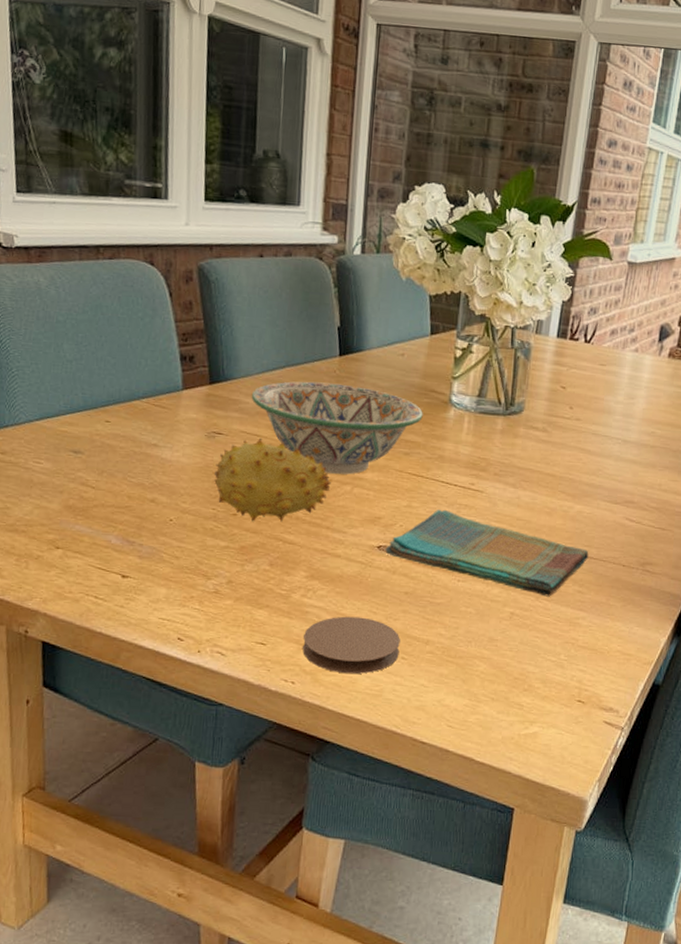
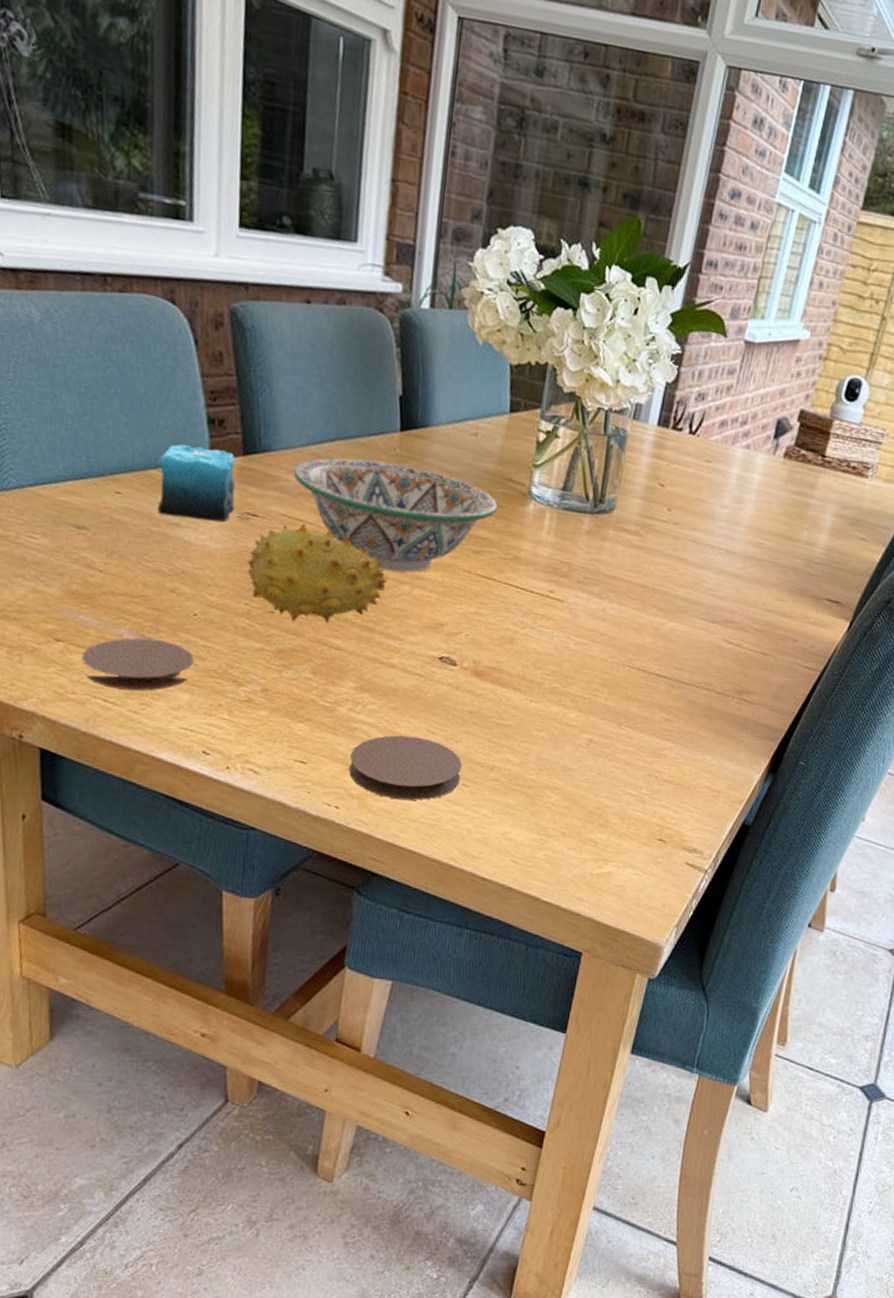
coaster: none [78,542,170,588] -> present [82,638,194,691]
candle: none [140,378,203,441] -> present [158,444,235,522]
dish towel: present [385,510,589,597] -> none [447,619,680,724]

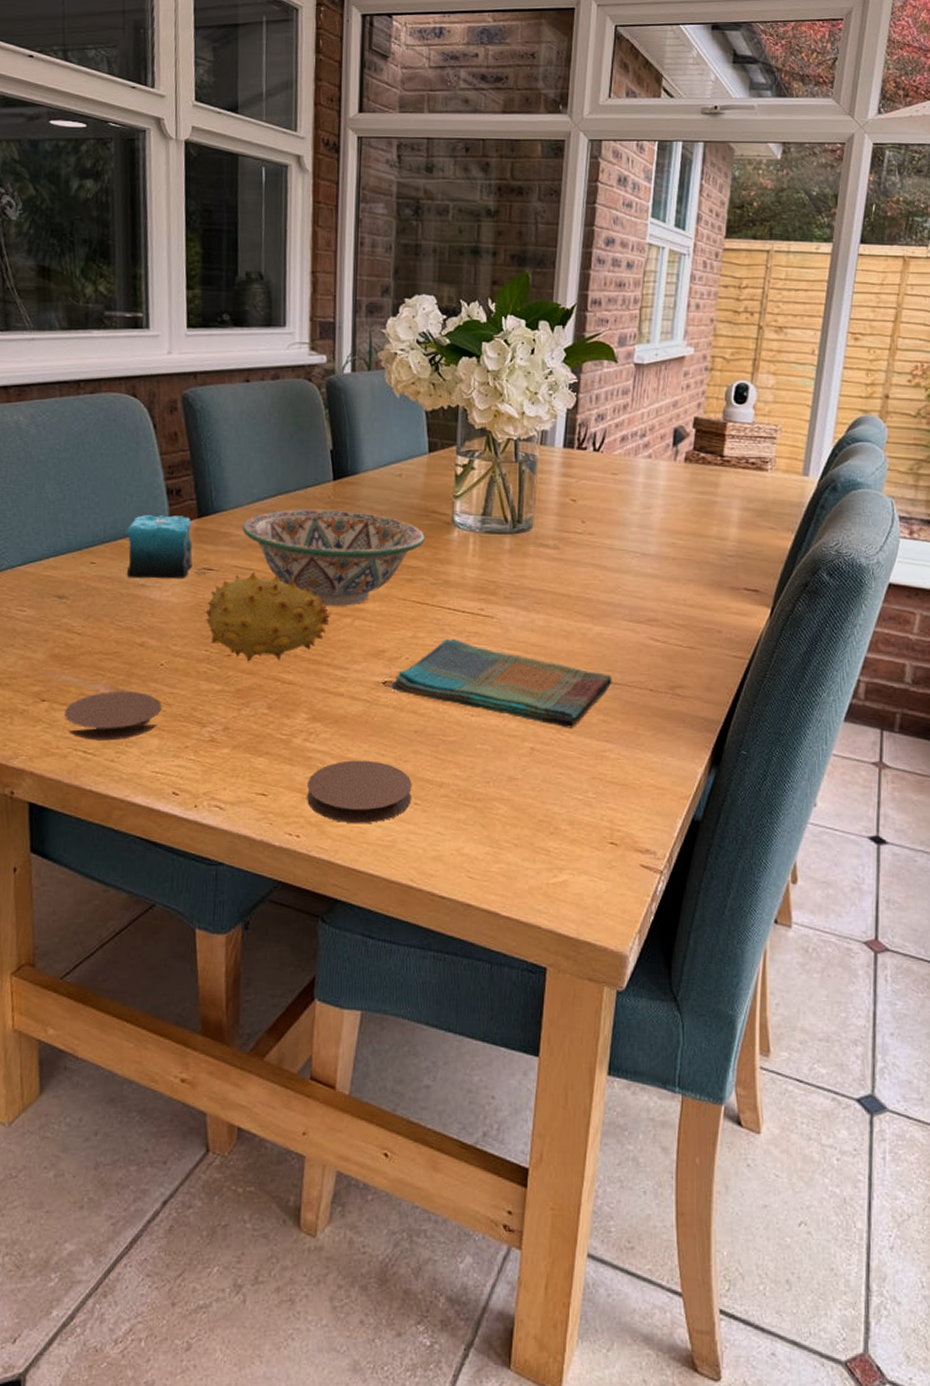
dish towel: none [447,619,680,724] -> present [391,639,612,728]

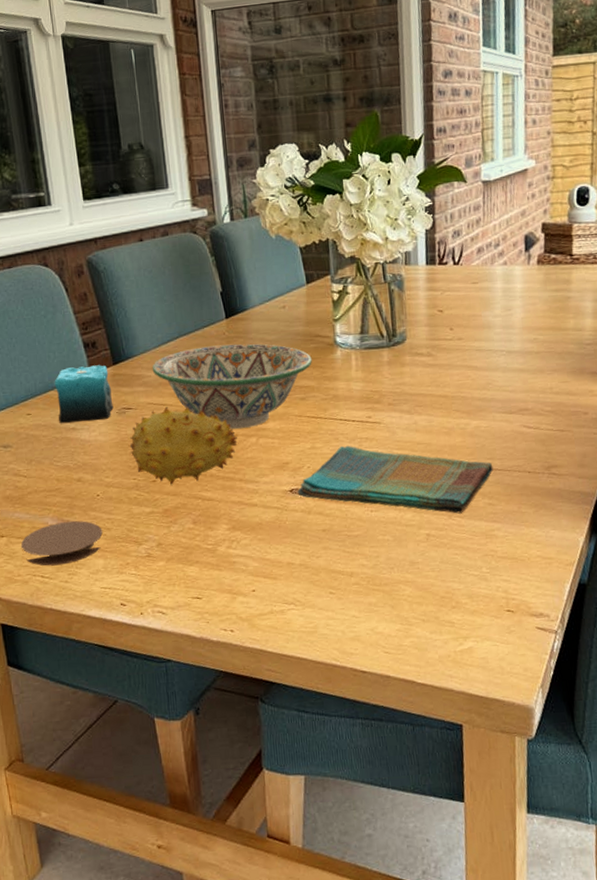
coaster: present [307,760,412,824] -> none [235,559,327,616]

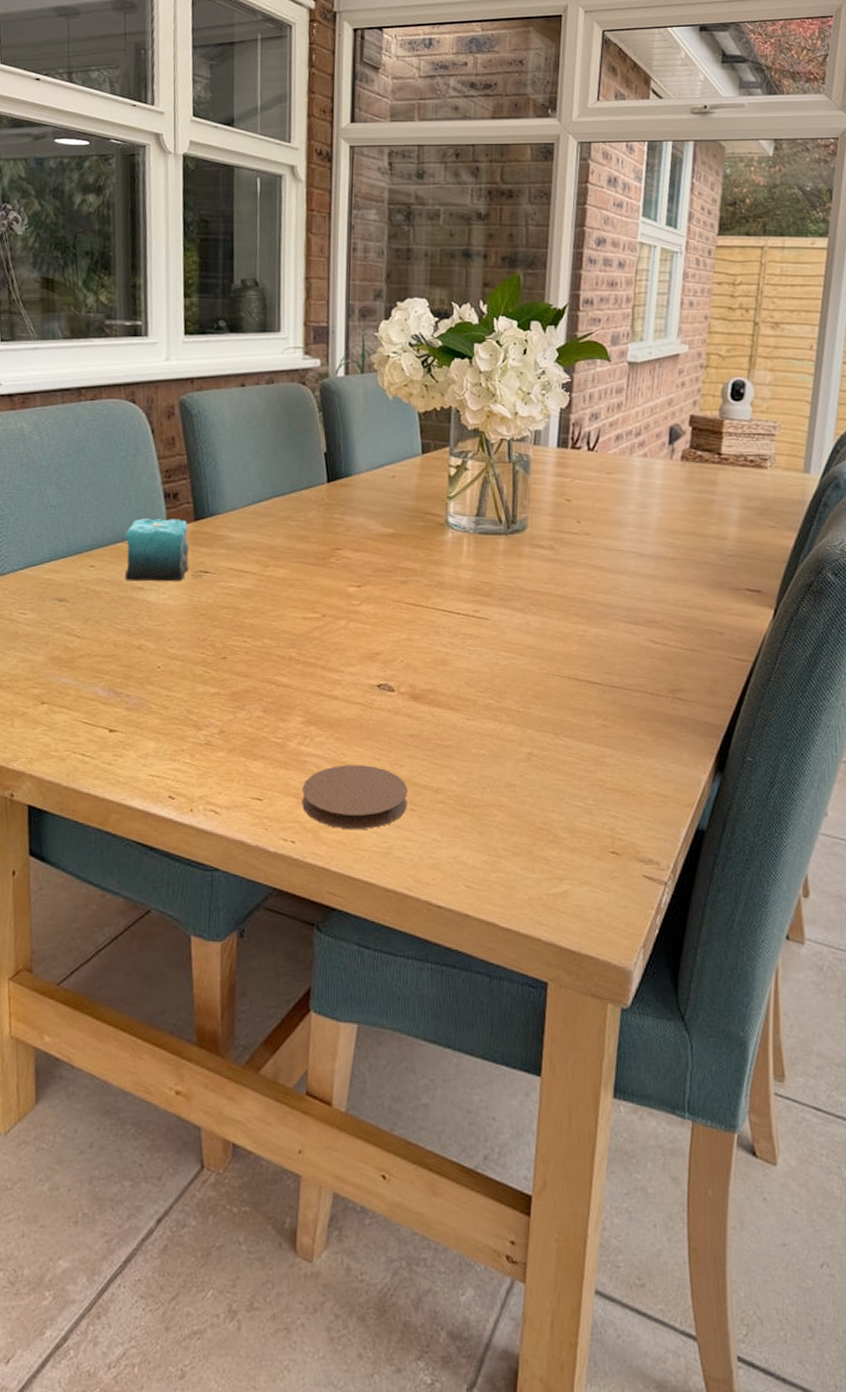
coaster: present [21,521,103,566] -> none [64,694,159,744]
fruit: present [130,406,238,485] -> none [201,574,325,665]
decorative bowl: present [152,343,312,429] -> none [237,511,419,608]
coaster: none [235,559,327,616] -> present [302,764,408,830]
dish towel: present [297,446,494,514] -> none [386,642,611,733]

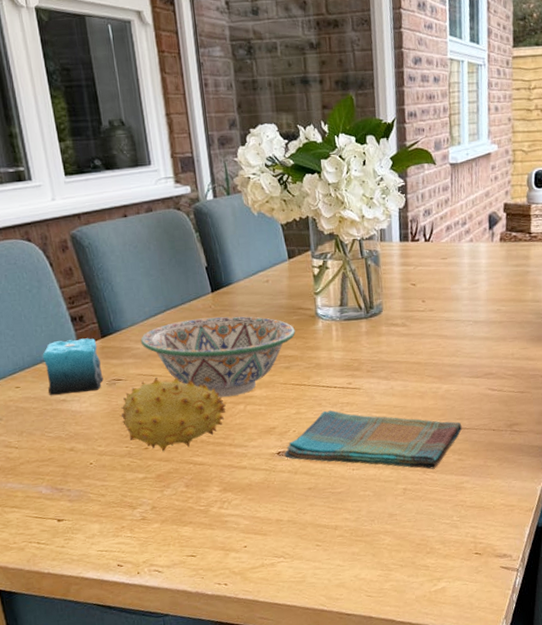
fruit: none [201,574,325,665] -> present [121,377,226,452]
decorative bowl: none [237,511,419,608] -> present [140,316,295,397]
coaster: present [302,764,408,830] -> none [227,516,314,569]
dish towel: none [386,642,611,733] -> present [284,410,462,469]

